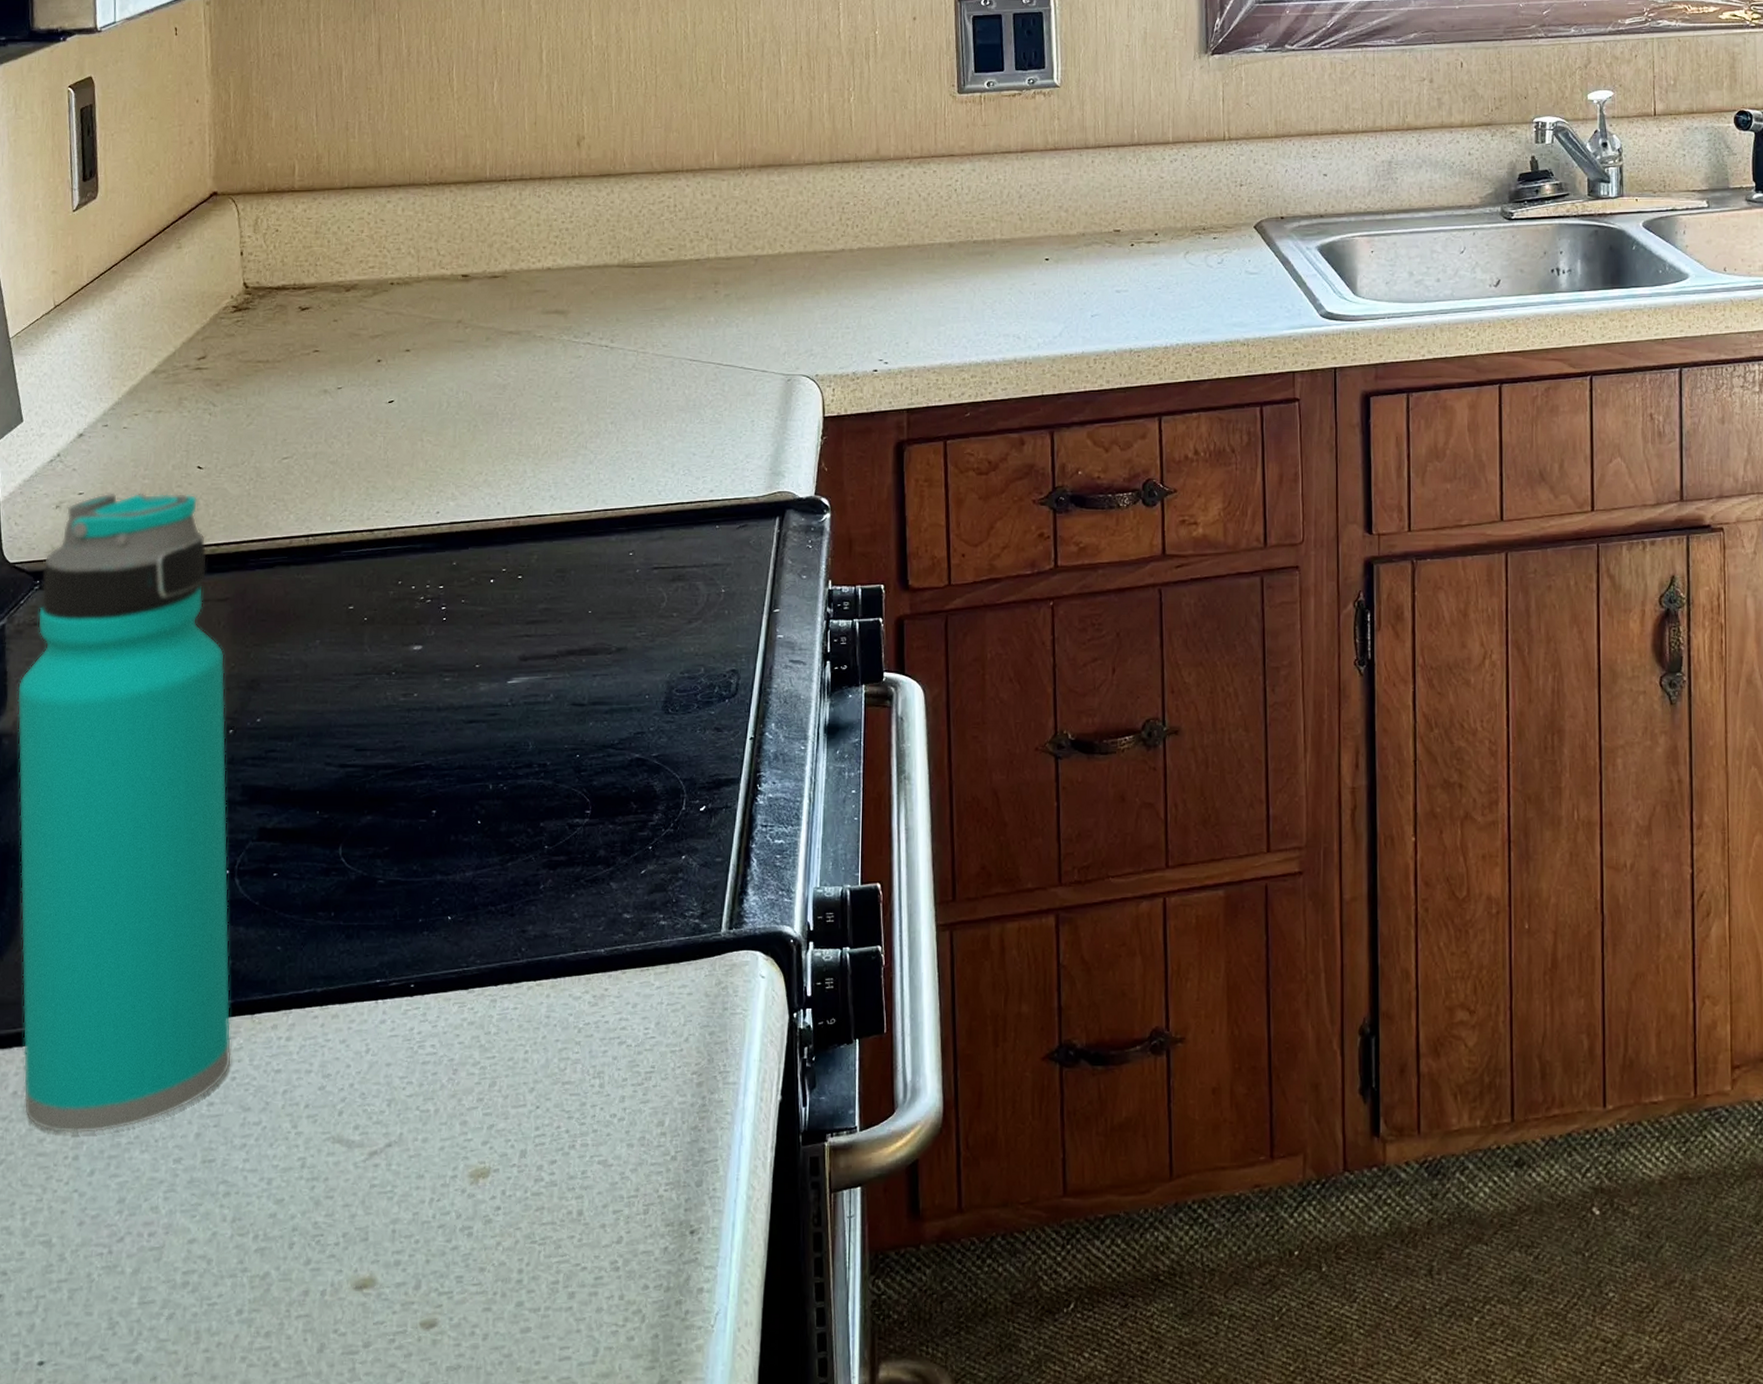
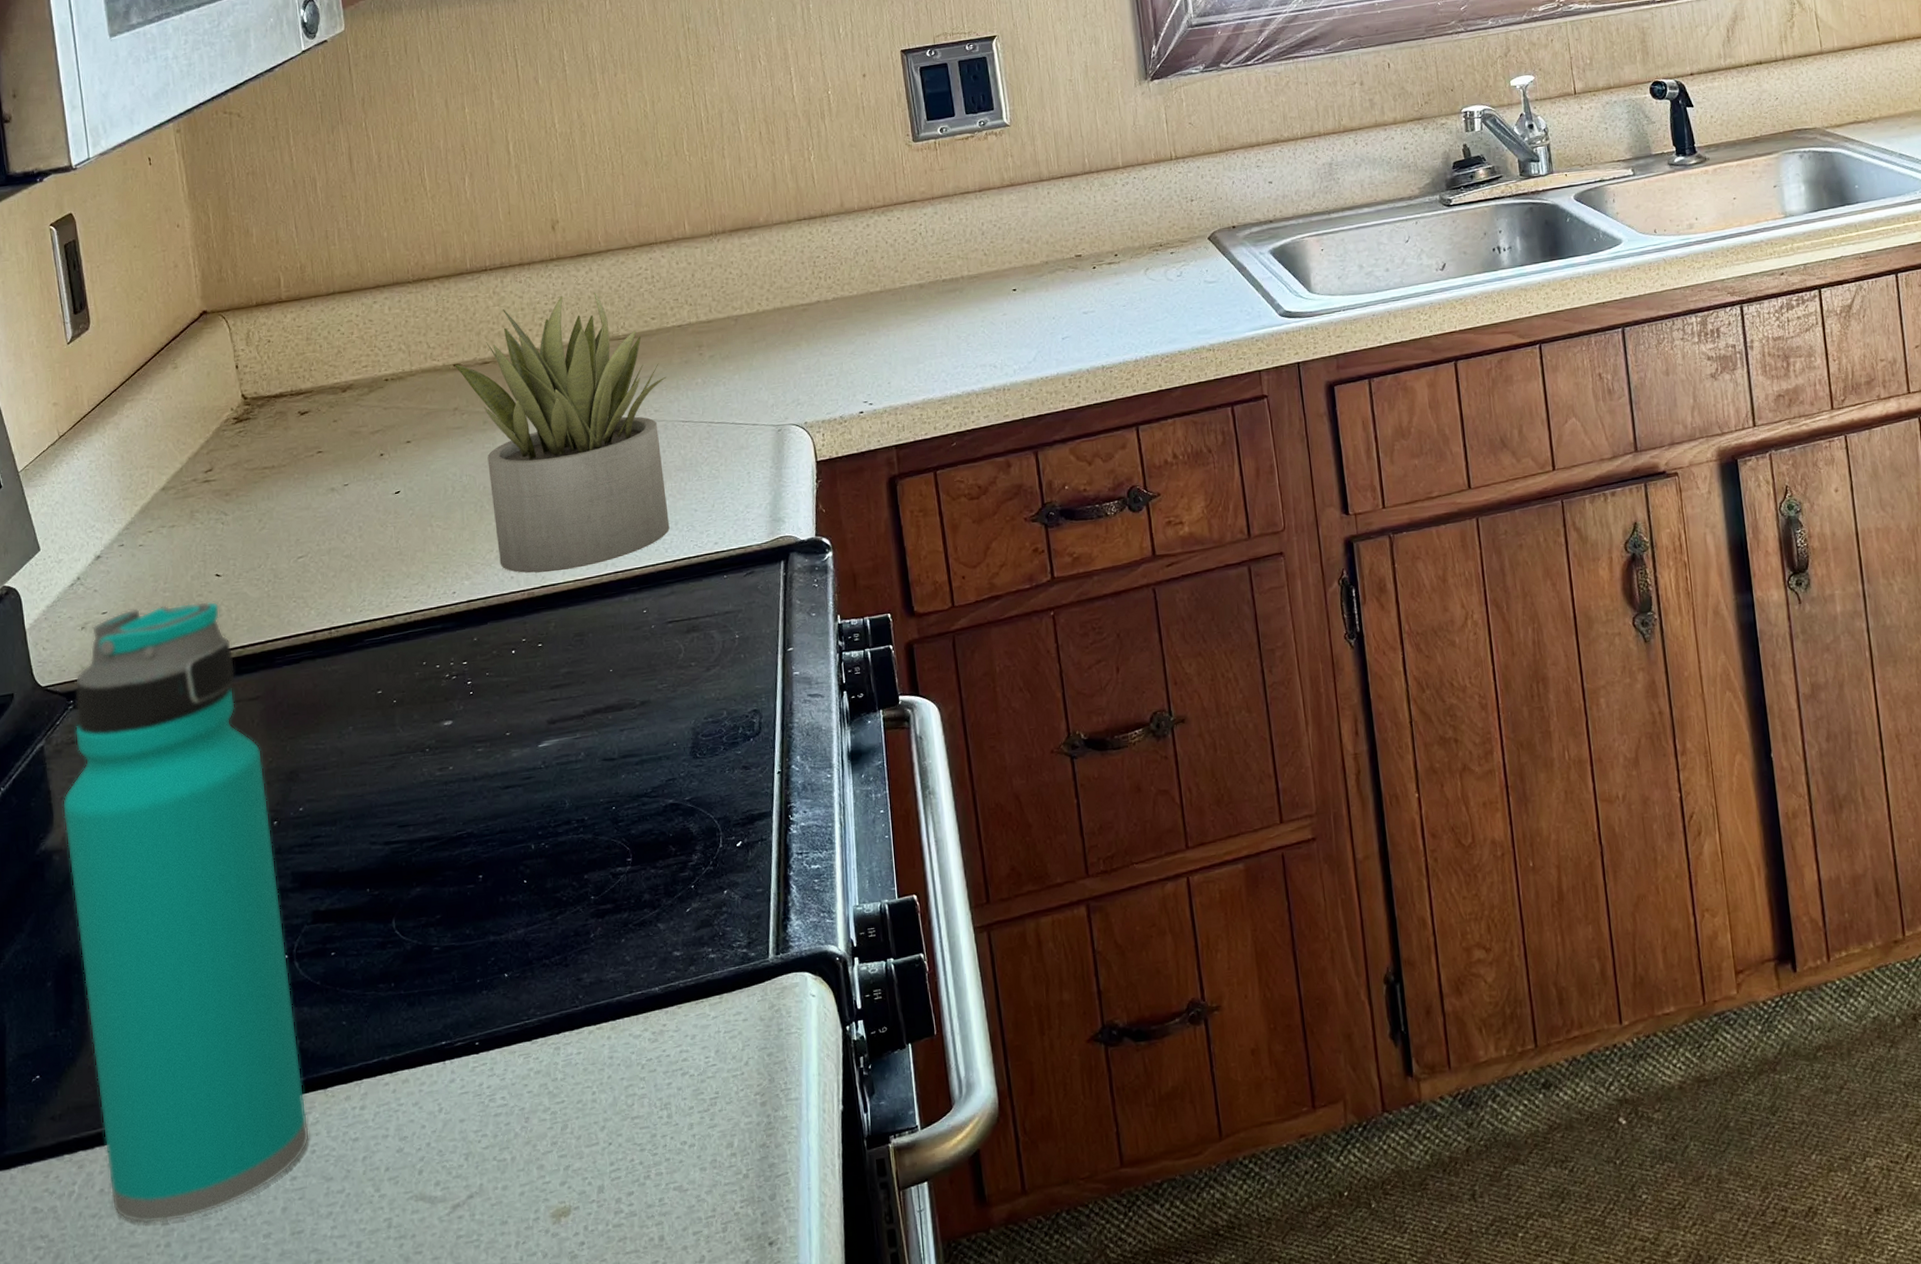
succulent plant: none [463,215,679,502] -> present [455,292,670,574]

